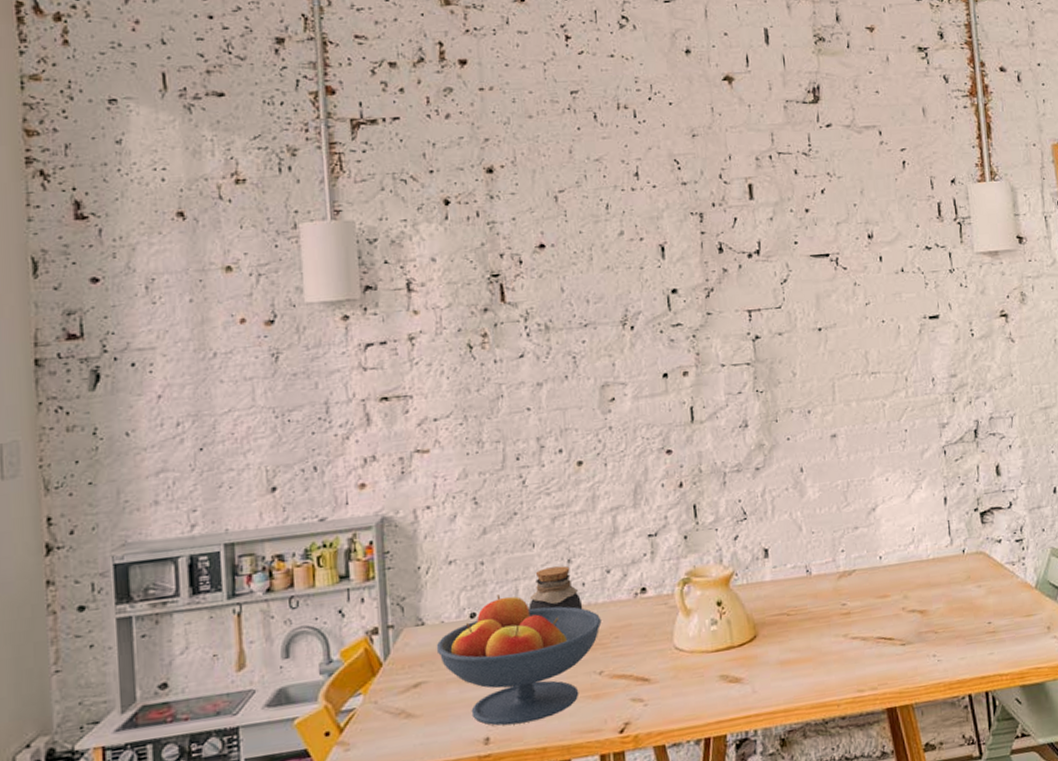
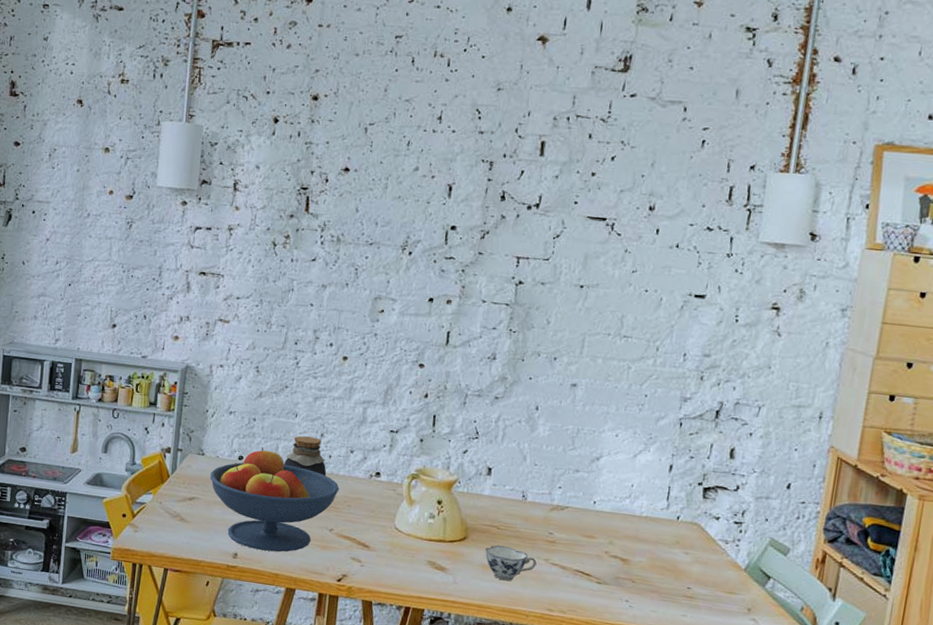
teacup: none [780,632,836,674] -> present [485,545,537,582]

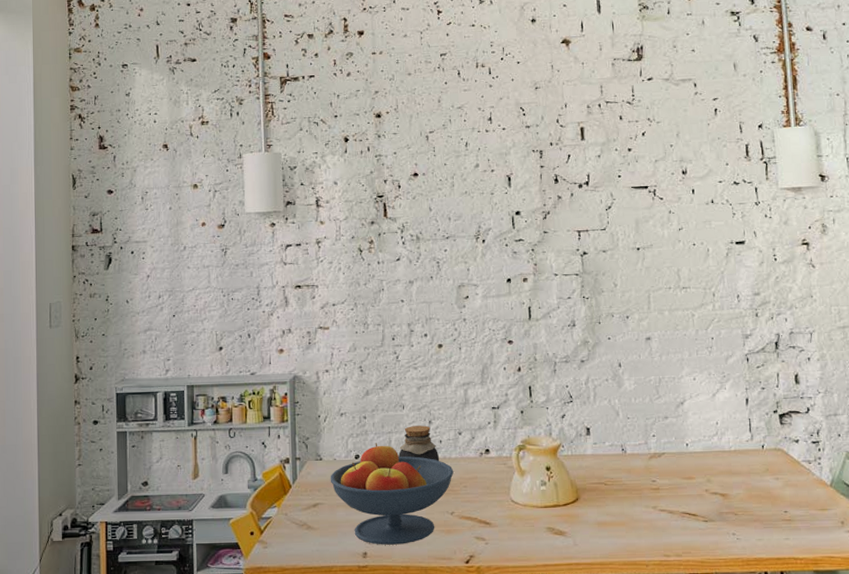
teacup: present [485,545,537,582] -> none [598,500,646,535]

